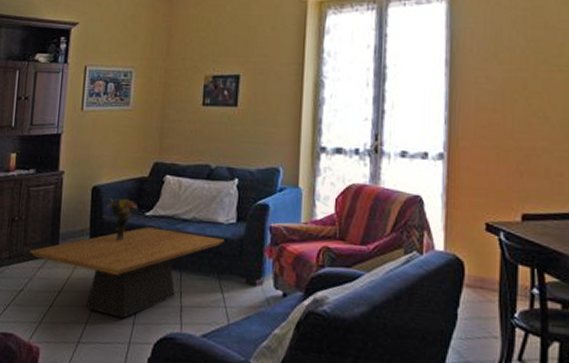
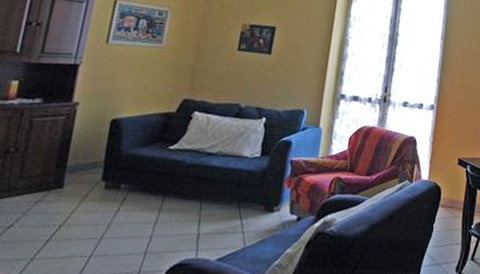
coffee table: present [29,227,225,319] -> none [25,160,248,249]
bouquet: present [103,198,138,241] -> none [120,132,162,174]

